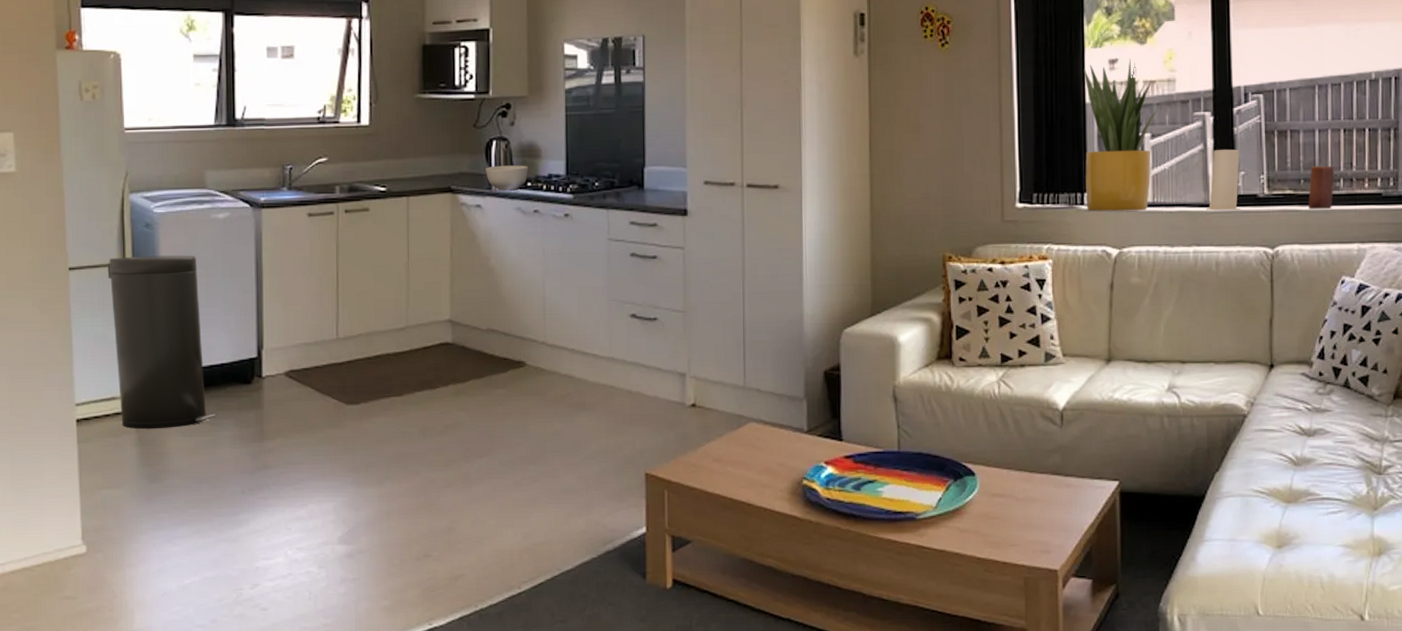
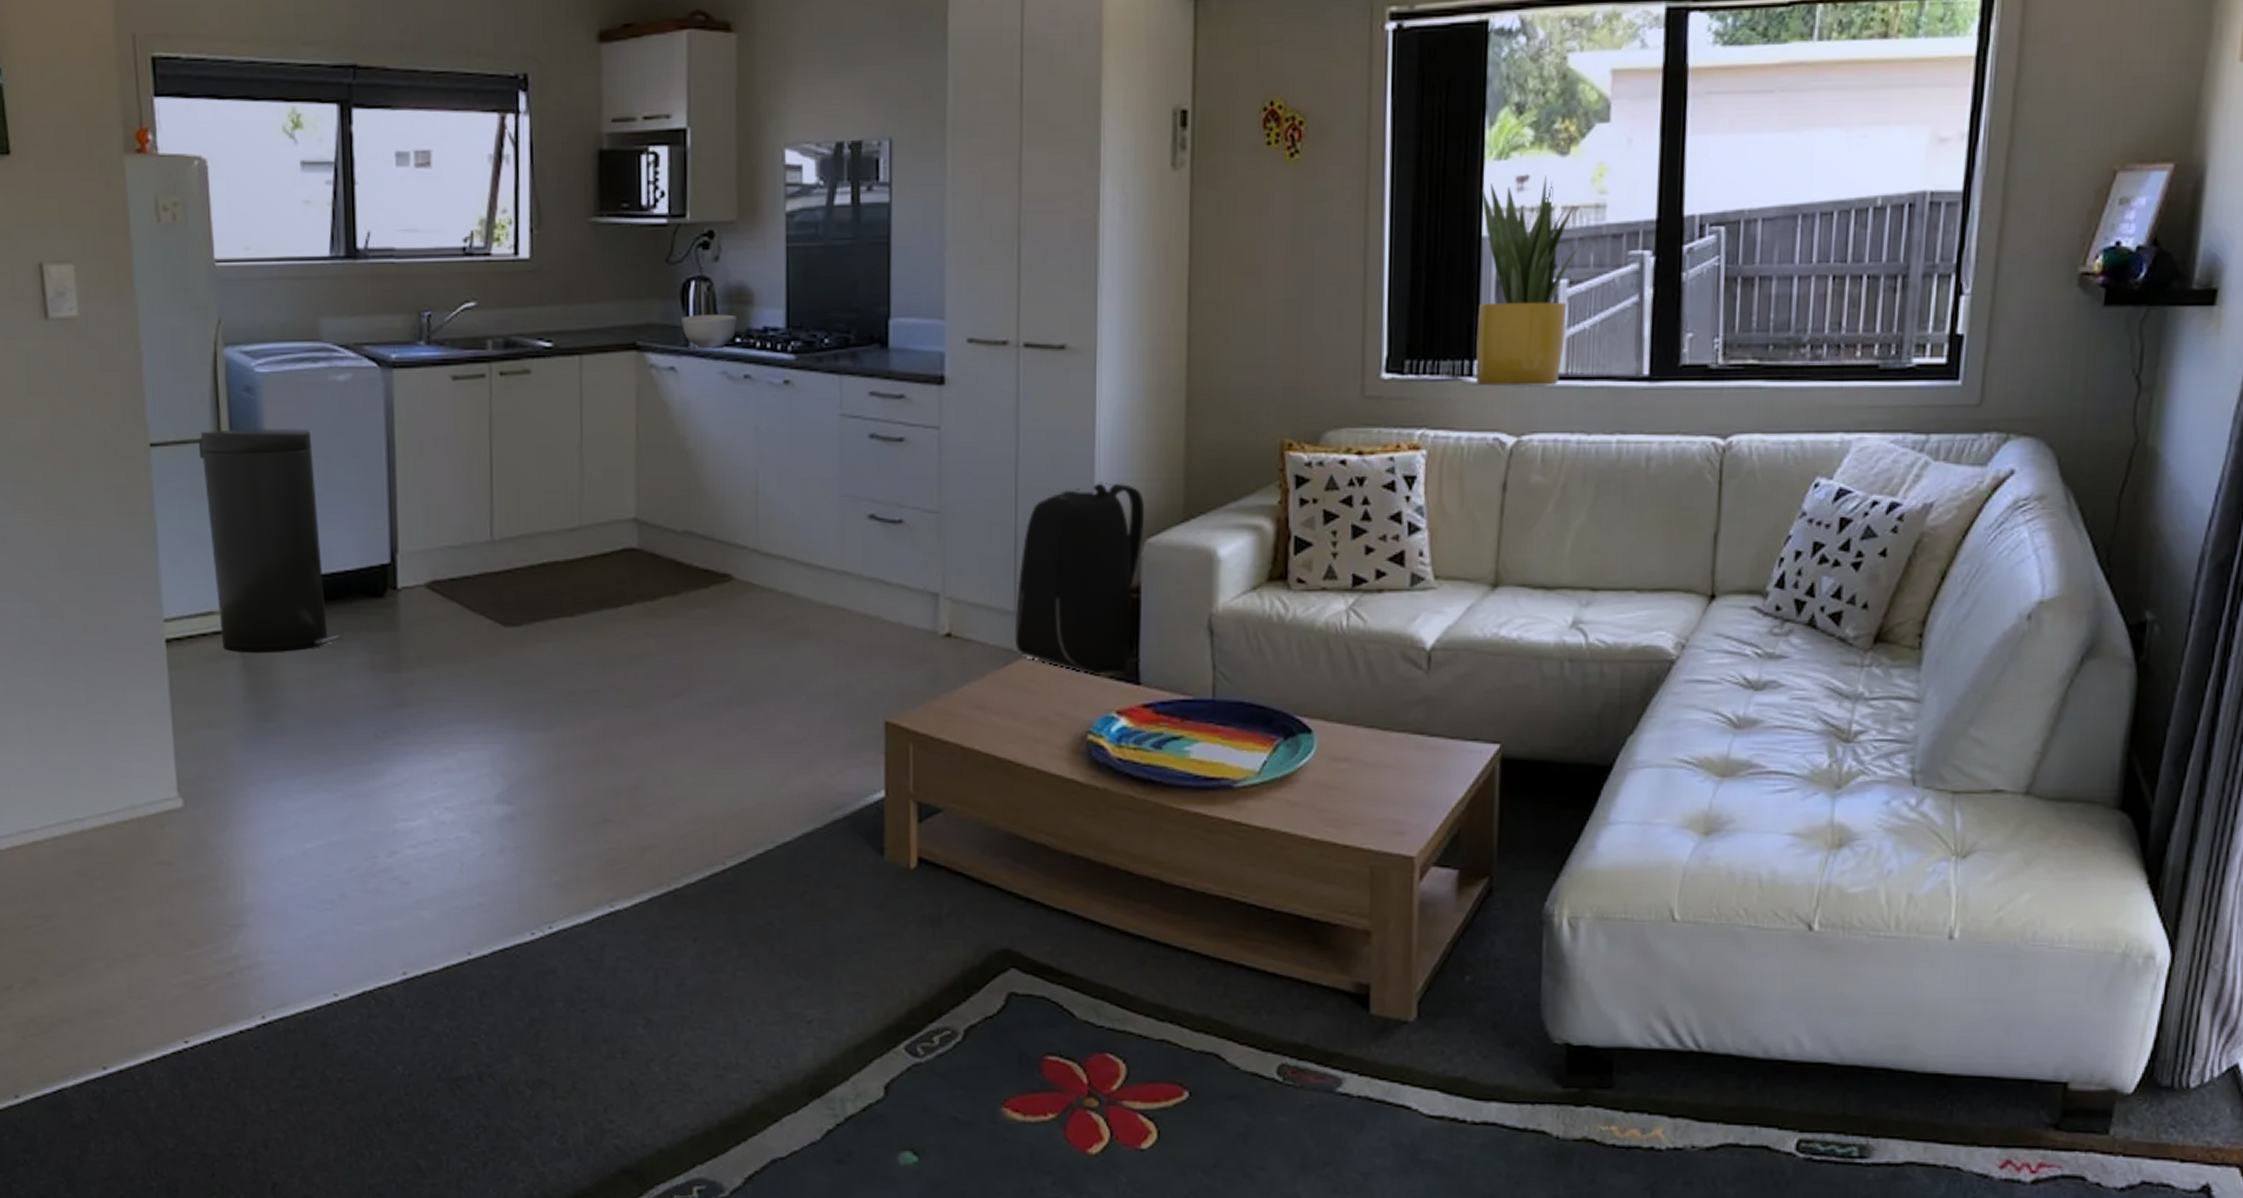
backpack: none [744,286,842,433] -> present [1014,481,1145,674]
candle: present [1206,149,1241,210] -> none [1638,301,1688,386]
candle: present [1308,166,1335,210] -> none [1777,326,1817,387]

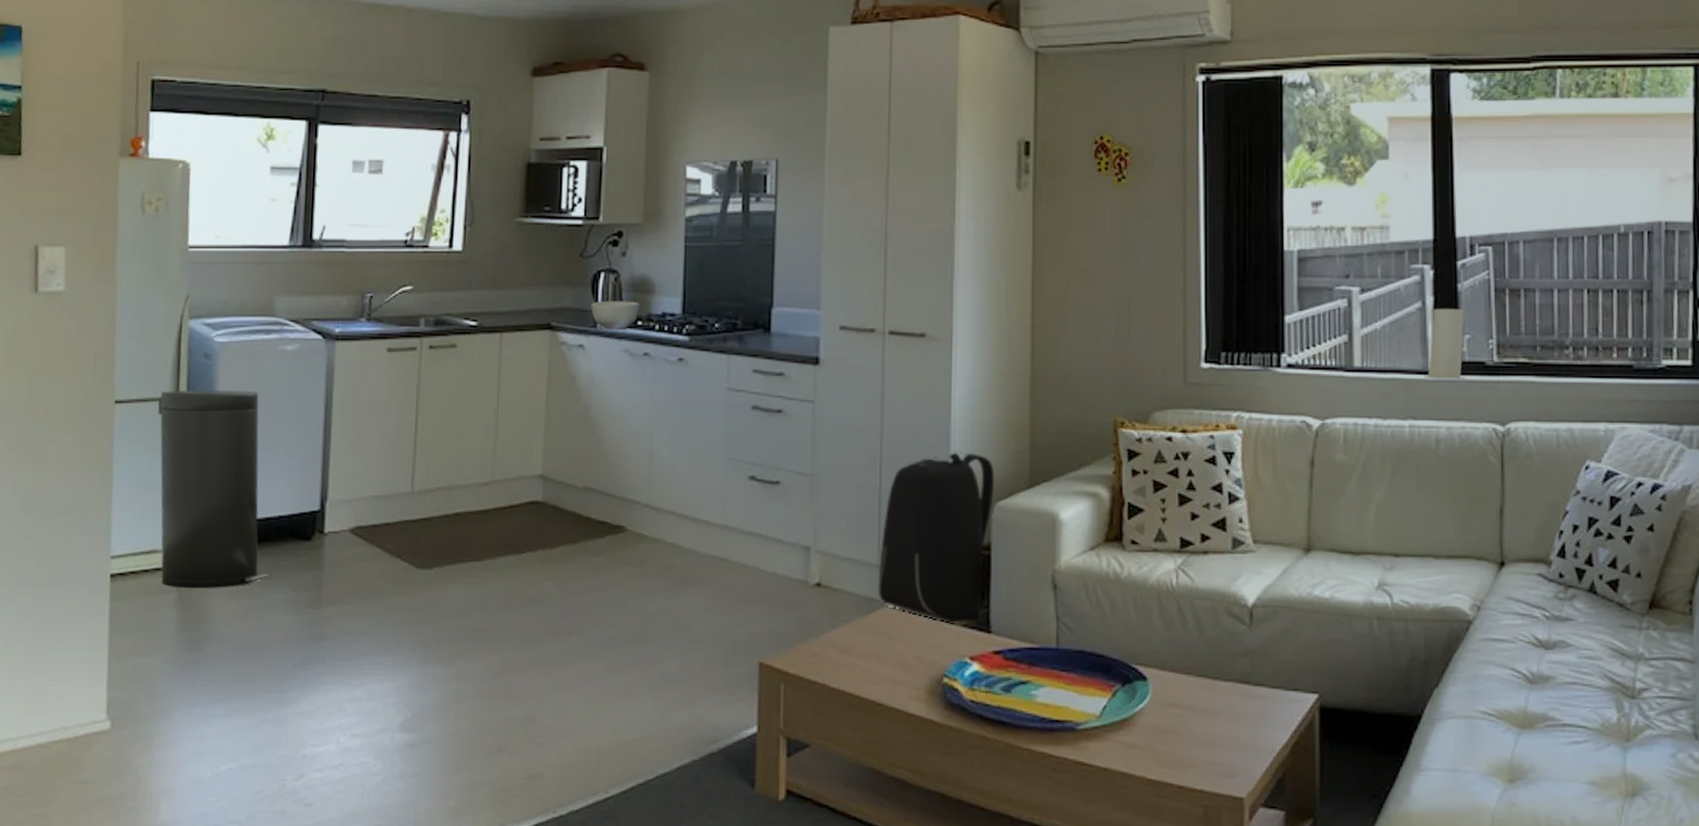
planter: present [1475,175,1588,386] -> none [1282,201,1375,376]
candle: none [1638,301,1688,386] -> present [1425,308,1466,379]

